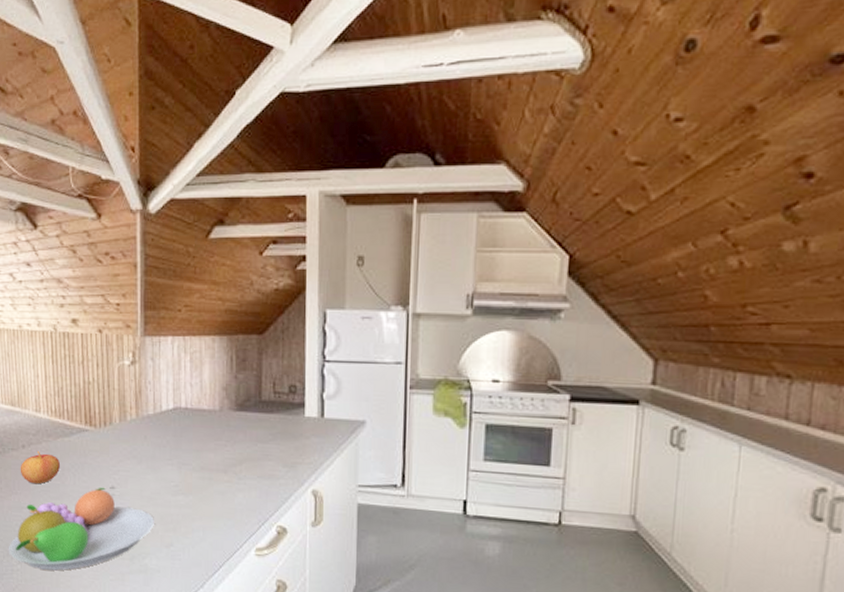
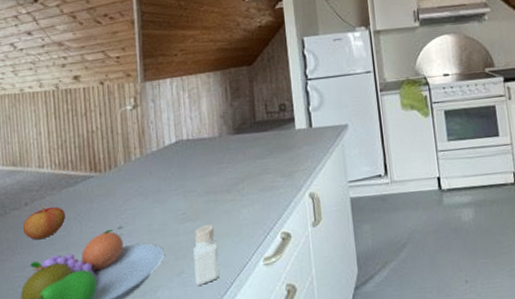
pepper shaker: none [184,502,209,562] -> present [193,224,220,286]

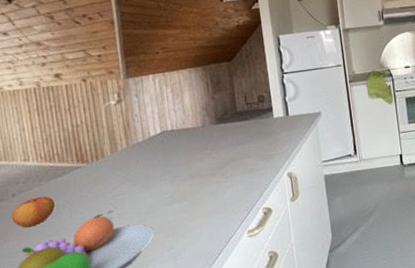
pepper shaker: present [193,224,220,286] -> none [182,204,207,258]

